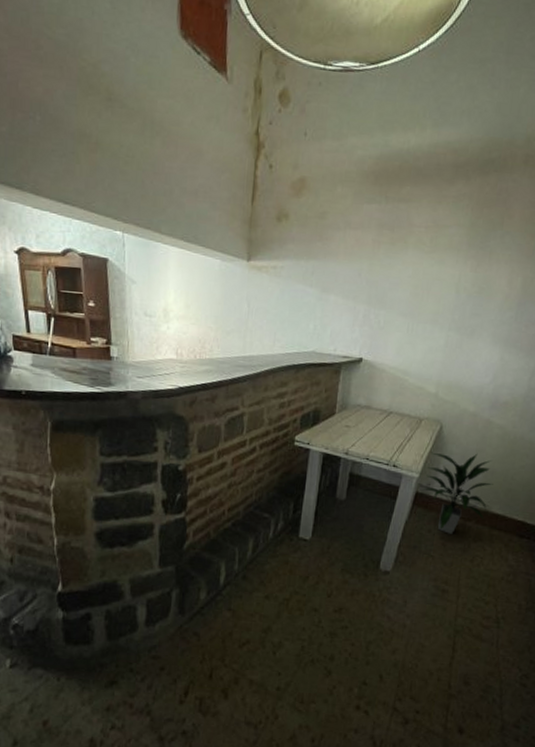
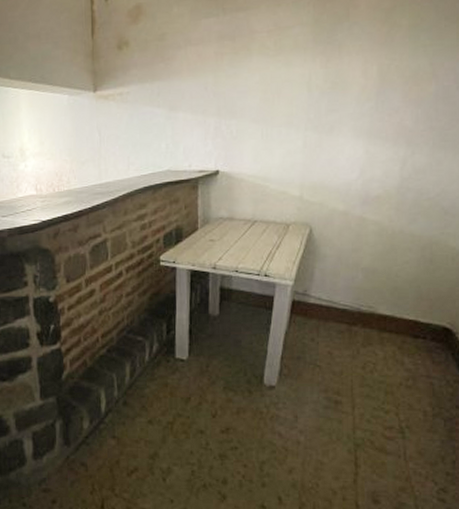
indoor plant: present [422,453,493,534] -> none [299,253,376,341]

